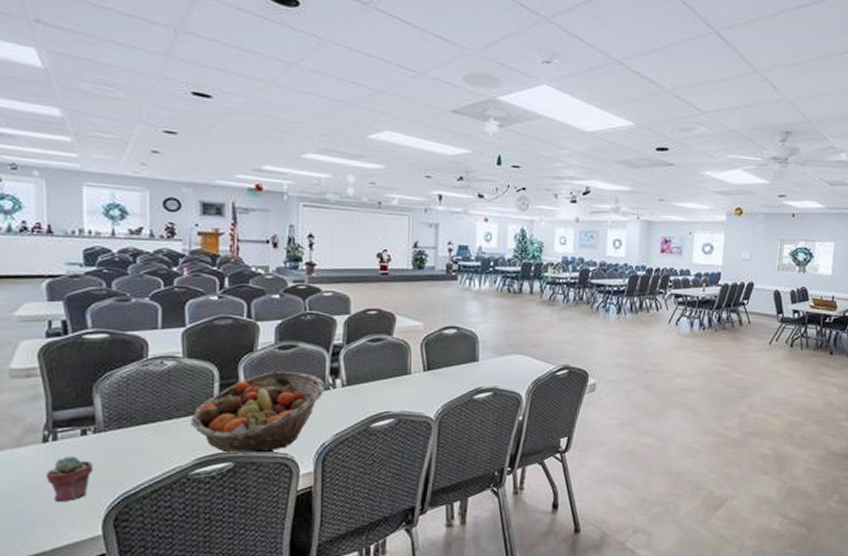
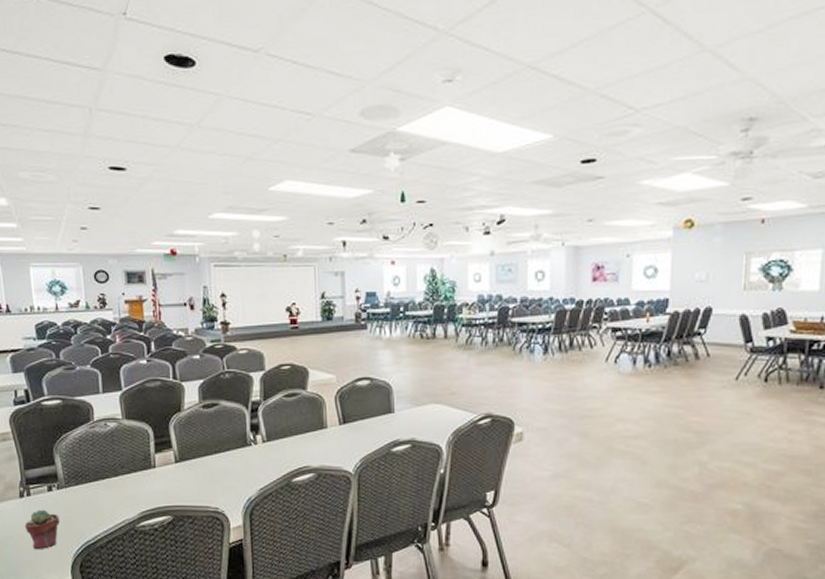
fruit basket: present [190,370,325,455] -> none [133,428,247,509]

